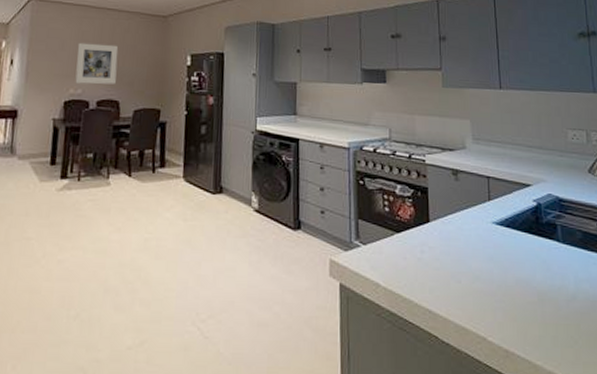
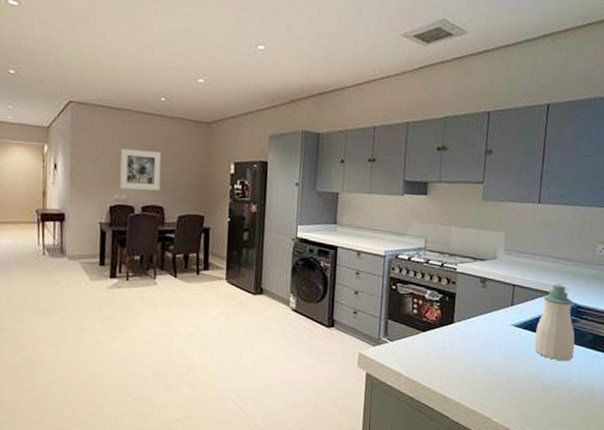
soap bottle: none [519,174,566,265] -> present [534,283,575,362]

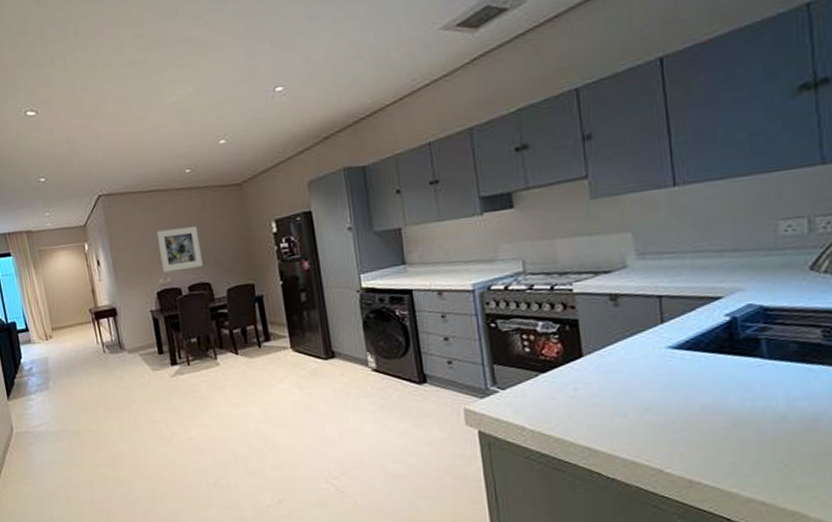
soap bottle: present [534,283,575,362] -> none [705,283,773,385]

